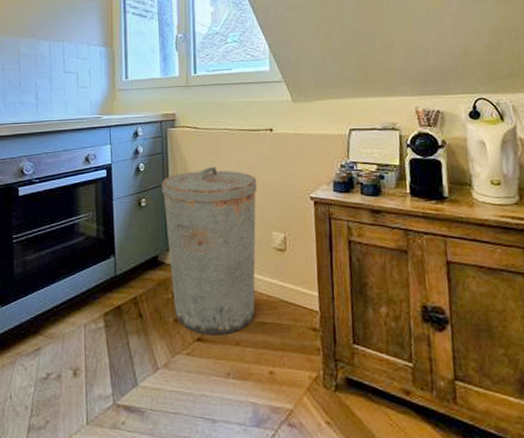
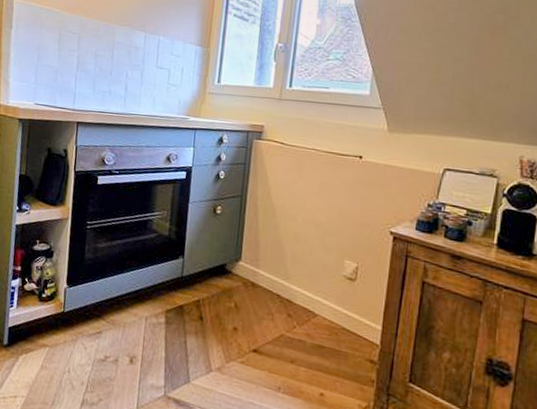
trash can: present [161,166,258,335] -> none [235,185,338,351]

